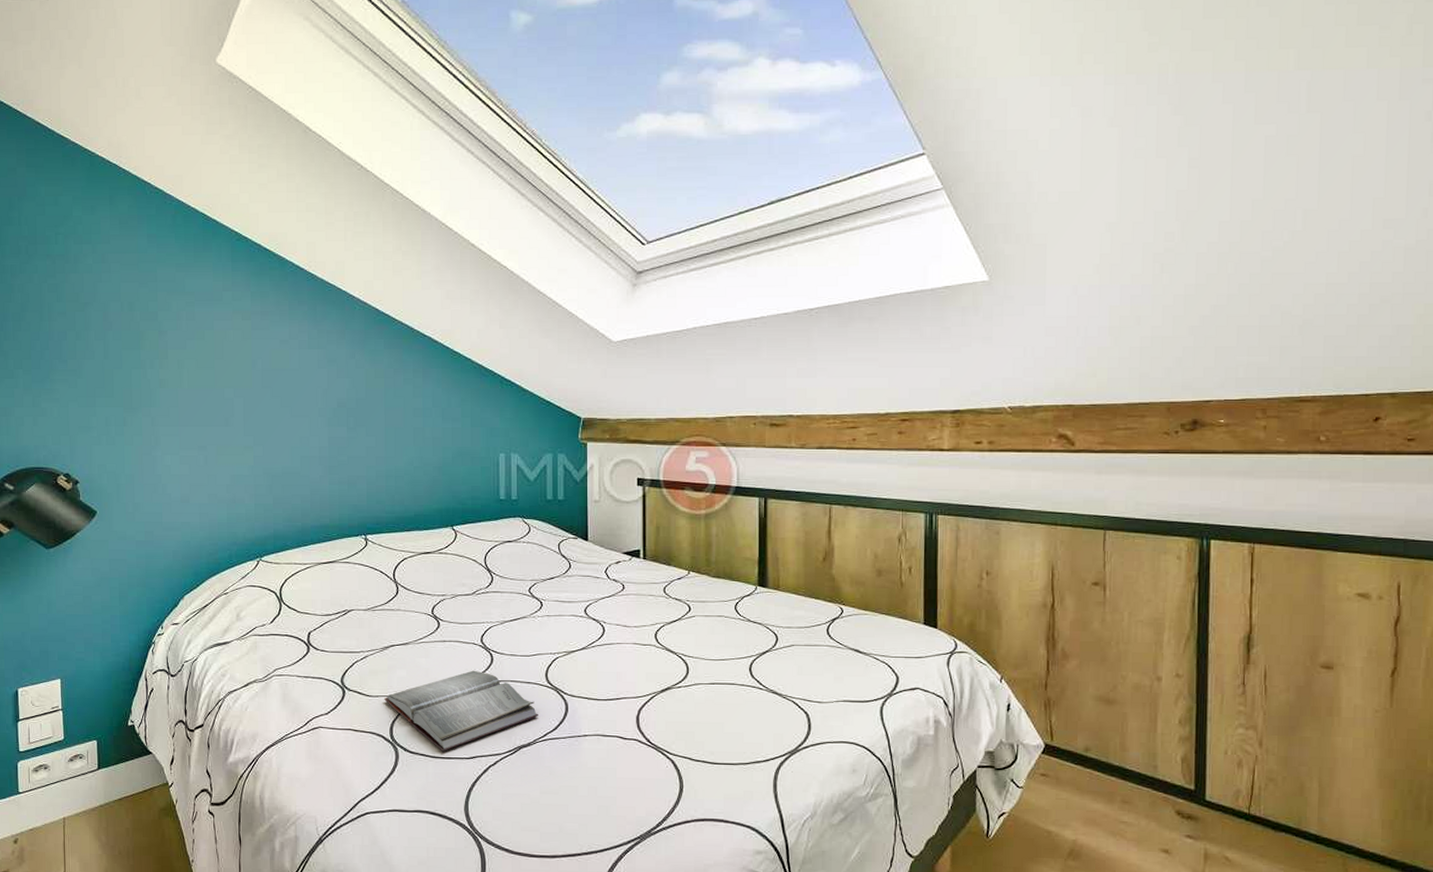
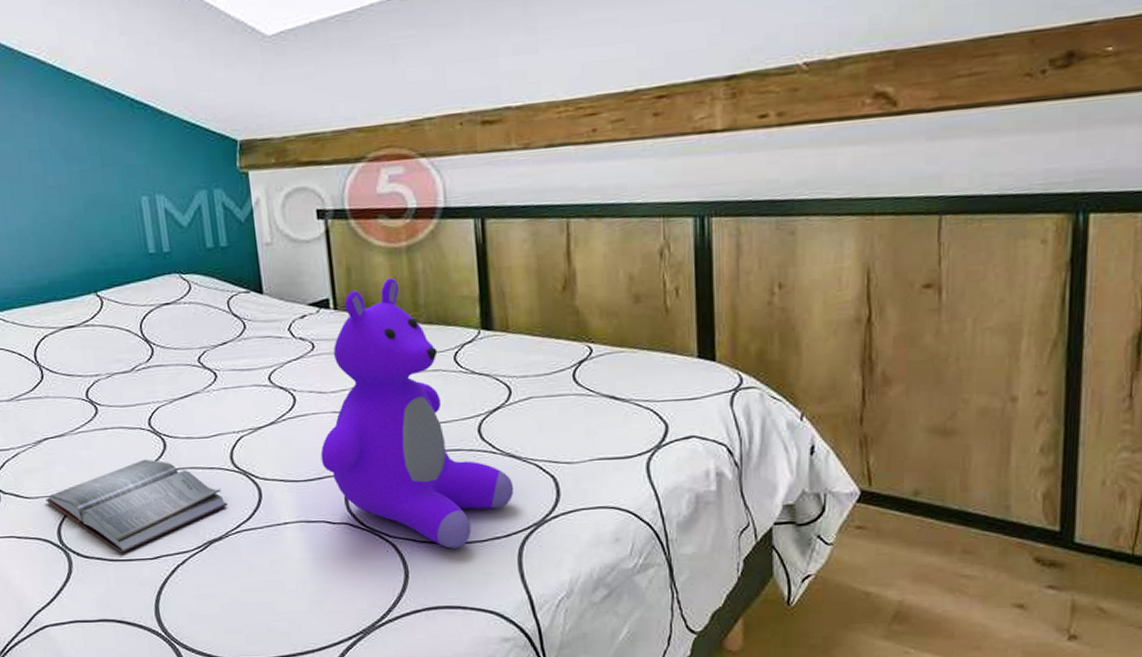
stuffed bear: none [620,538,775,768] -> present [320,278,514,549]

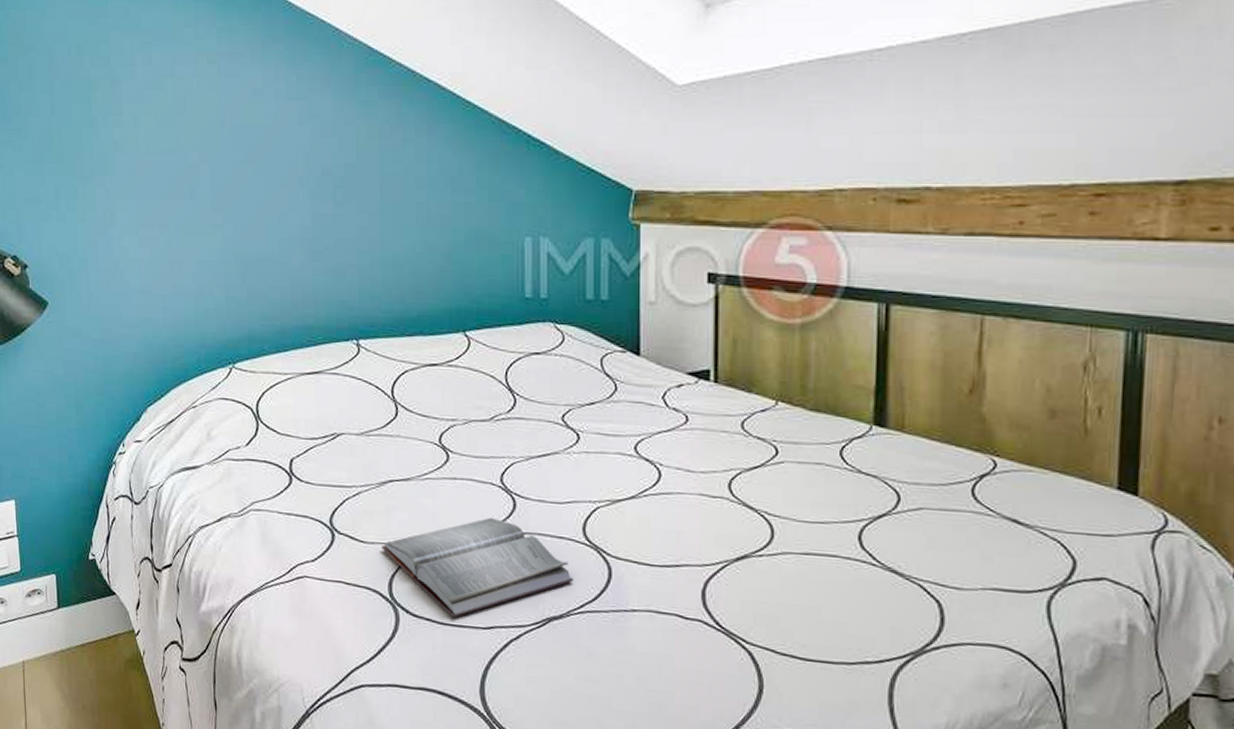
stuffed bear: present [320,278,514,549] -> none [681,356,893,668]

